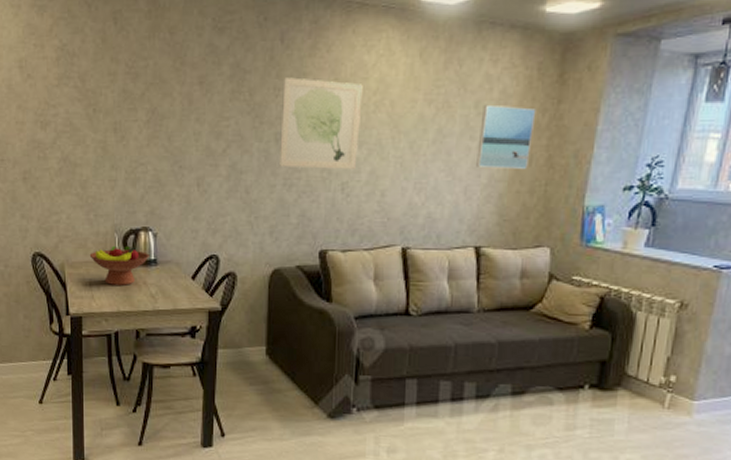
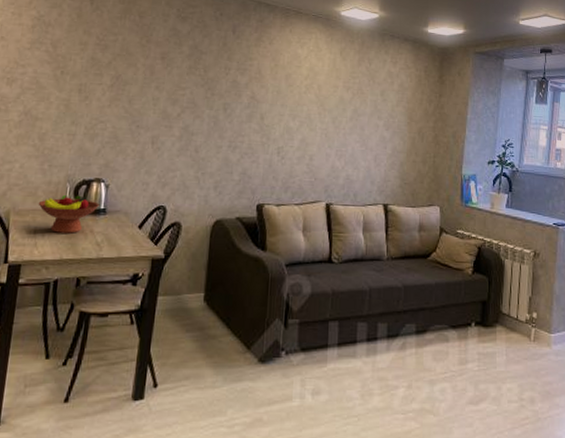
wall art: present [279,77,363,169] -> none [226,60,297,137]
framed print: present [476,104,536,169] -> none [383,93,425,144]

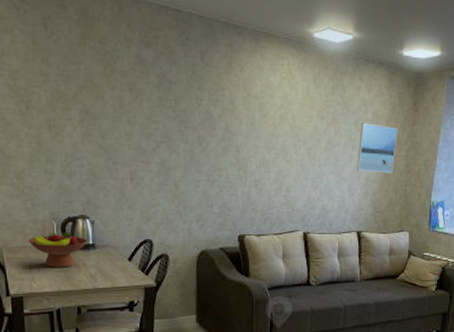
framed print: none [383,93,425,144] -> present [357,122,398,173]

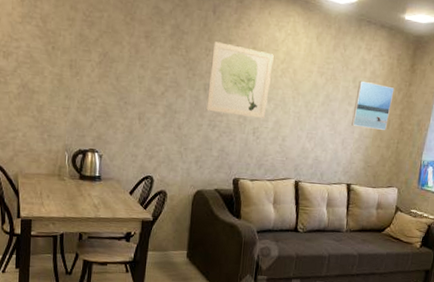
fruit bowl: present [28,231,88,267] -> none [41,162,95,196]
wall art: none [203,90,270,169] -> present [206,41,274,118]

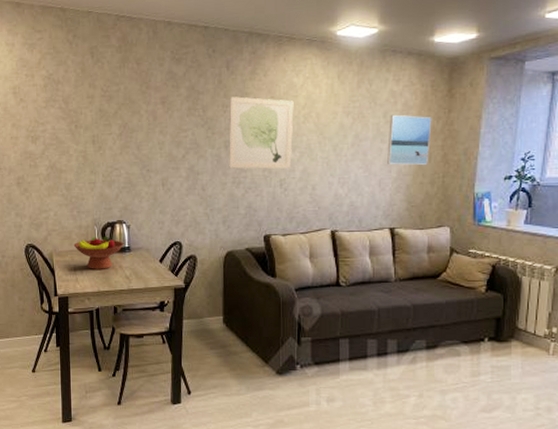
fruit bowl: none [41,162,95,196] -> present [73,236,124,269]

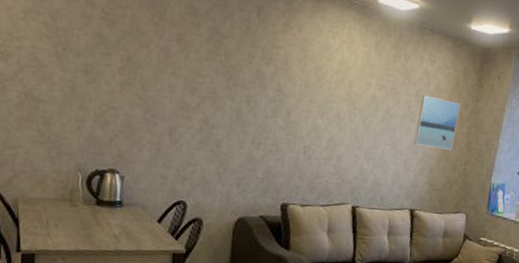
fruit bowl: present [73,236,124,269] -> none [48,184,115,225]
wall art: present [229,96,294,169] -> none [250,47,327,135]

